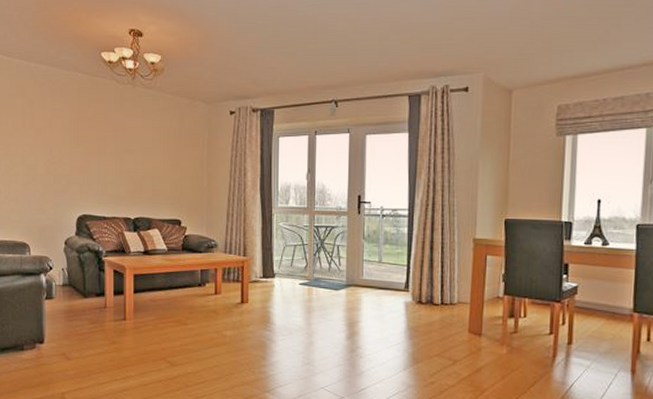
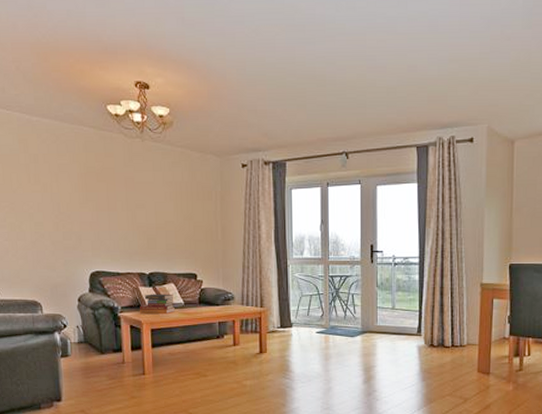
books: none [123,239,158,259] -> present [139,294,175,313]

